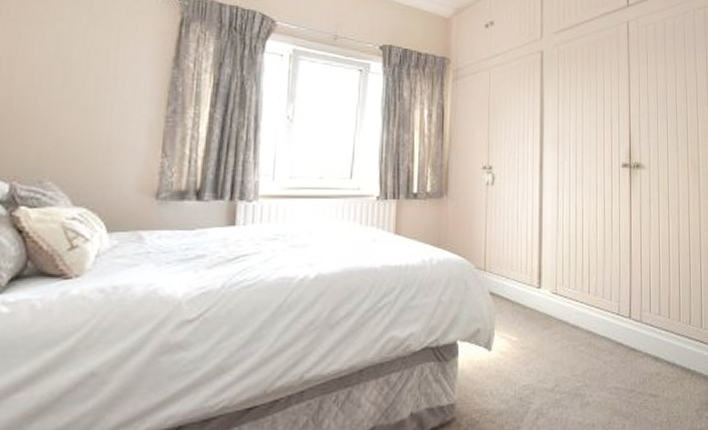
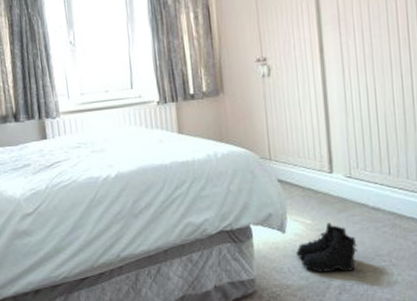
boots: none [500,340,557,396] -> present [296,222,358,273]

